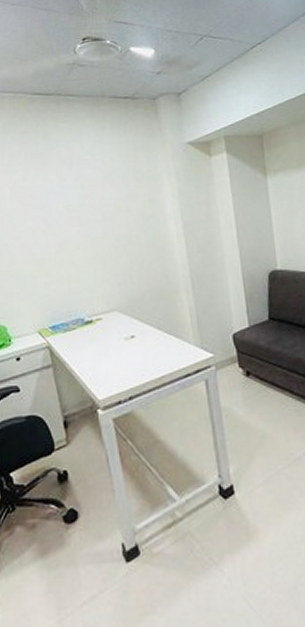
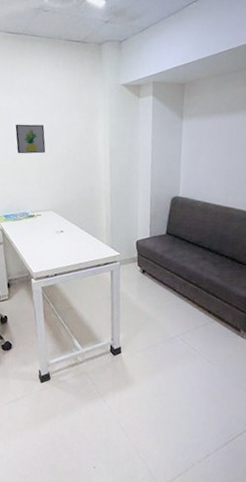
wall art: none [56,202,100,242] -> present [15,124,46,154]

